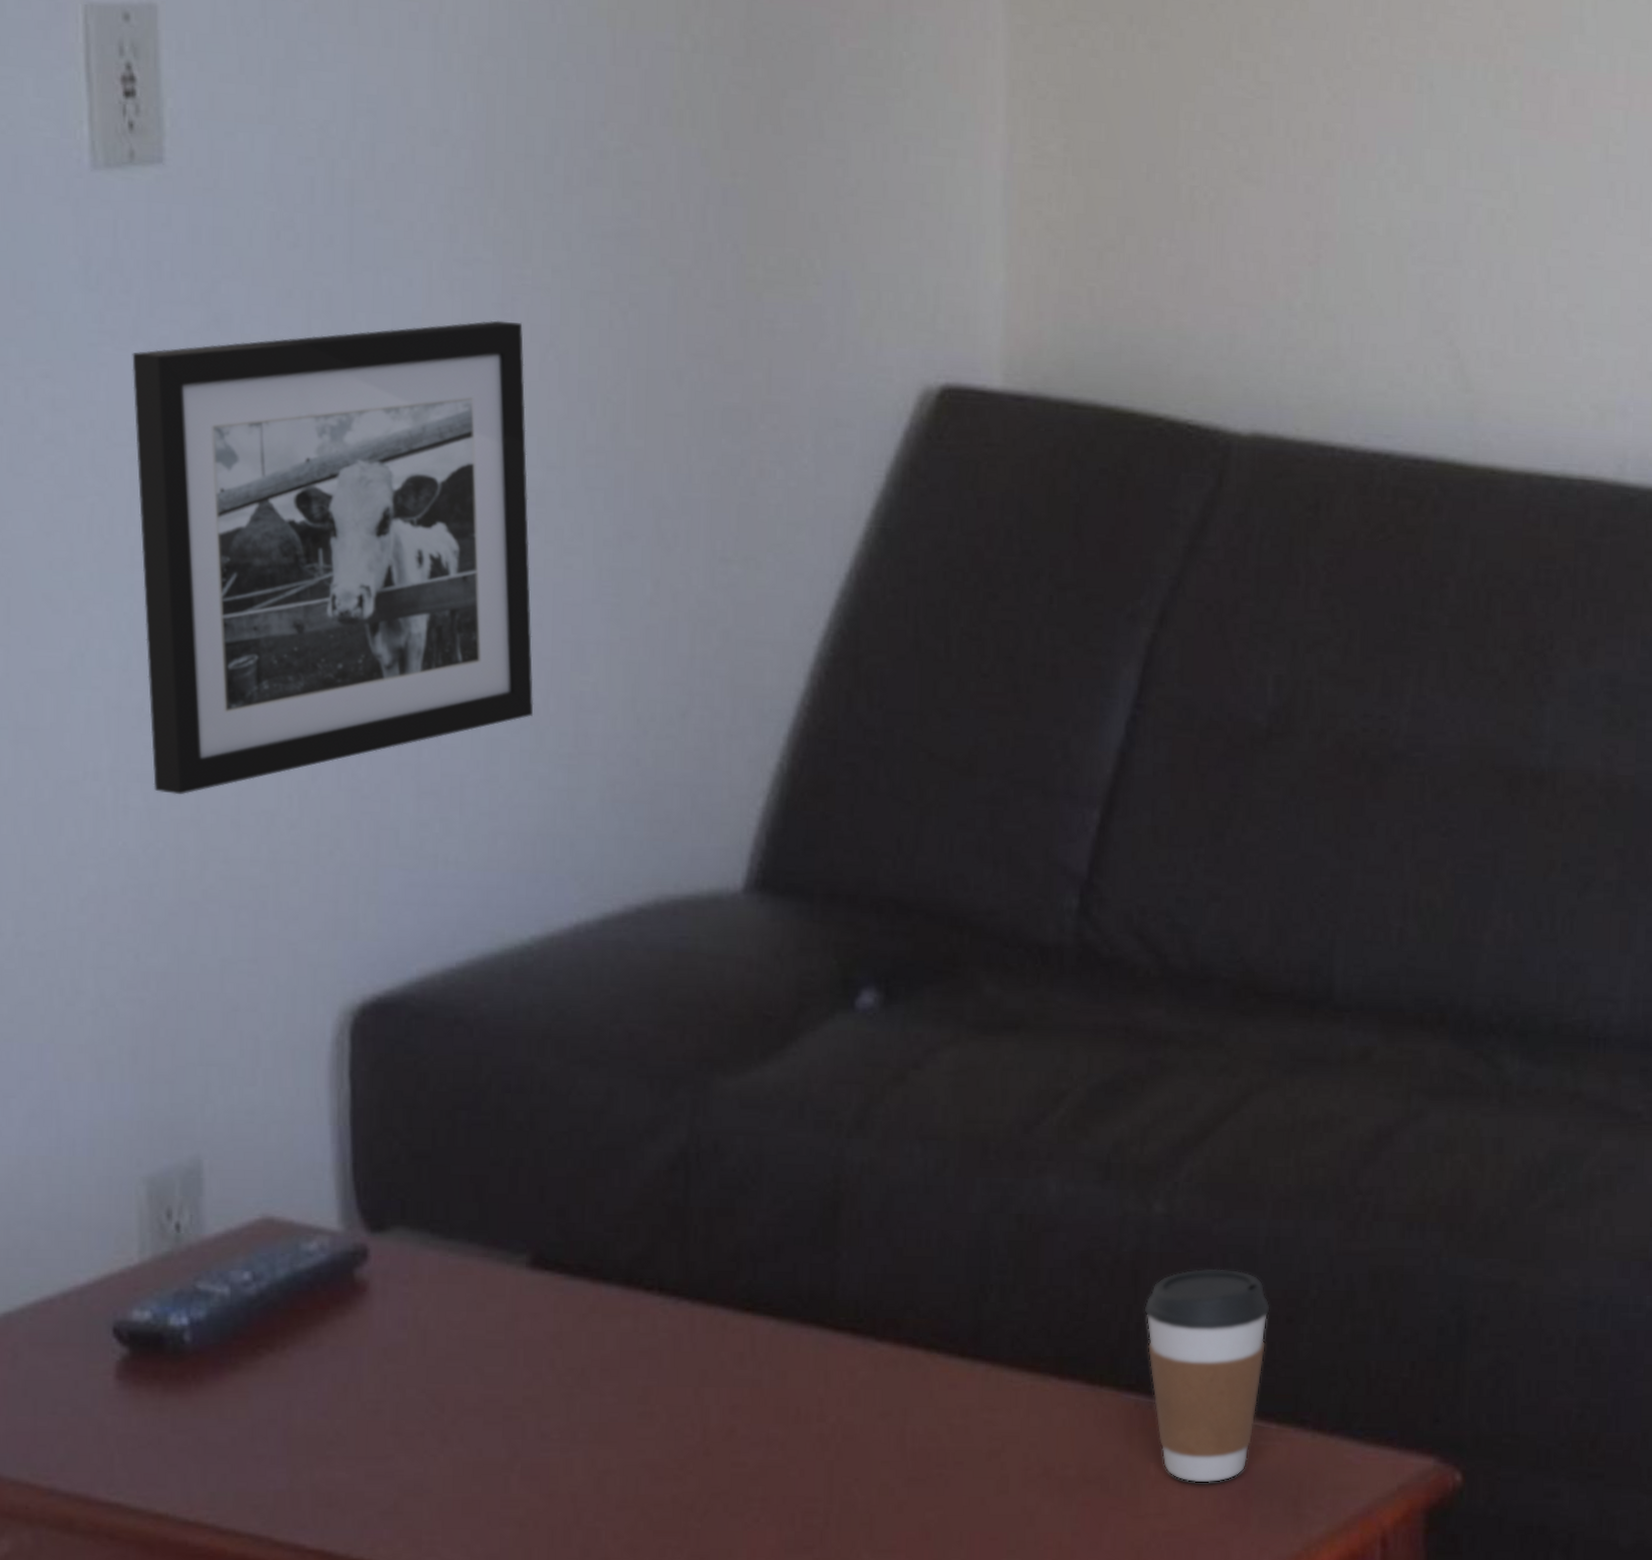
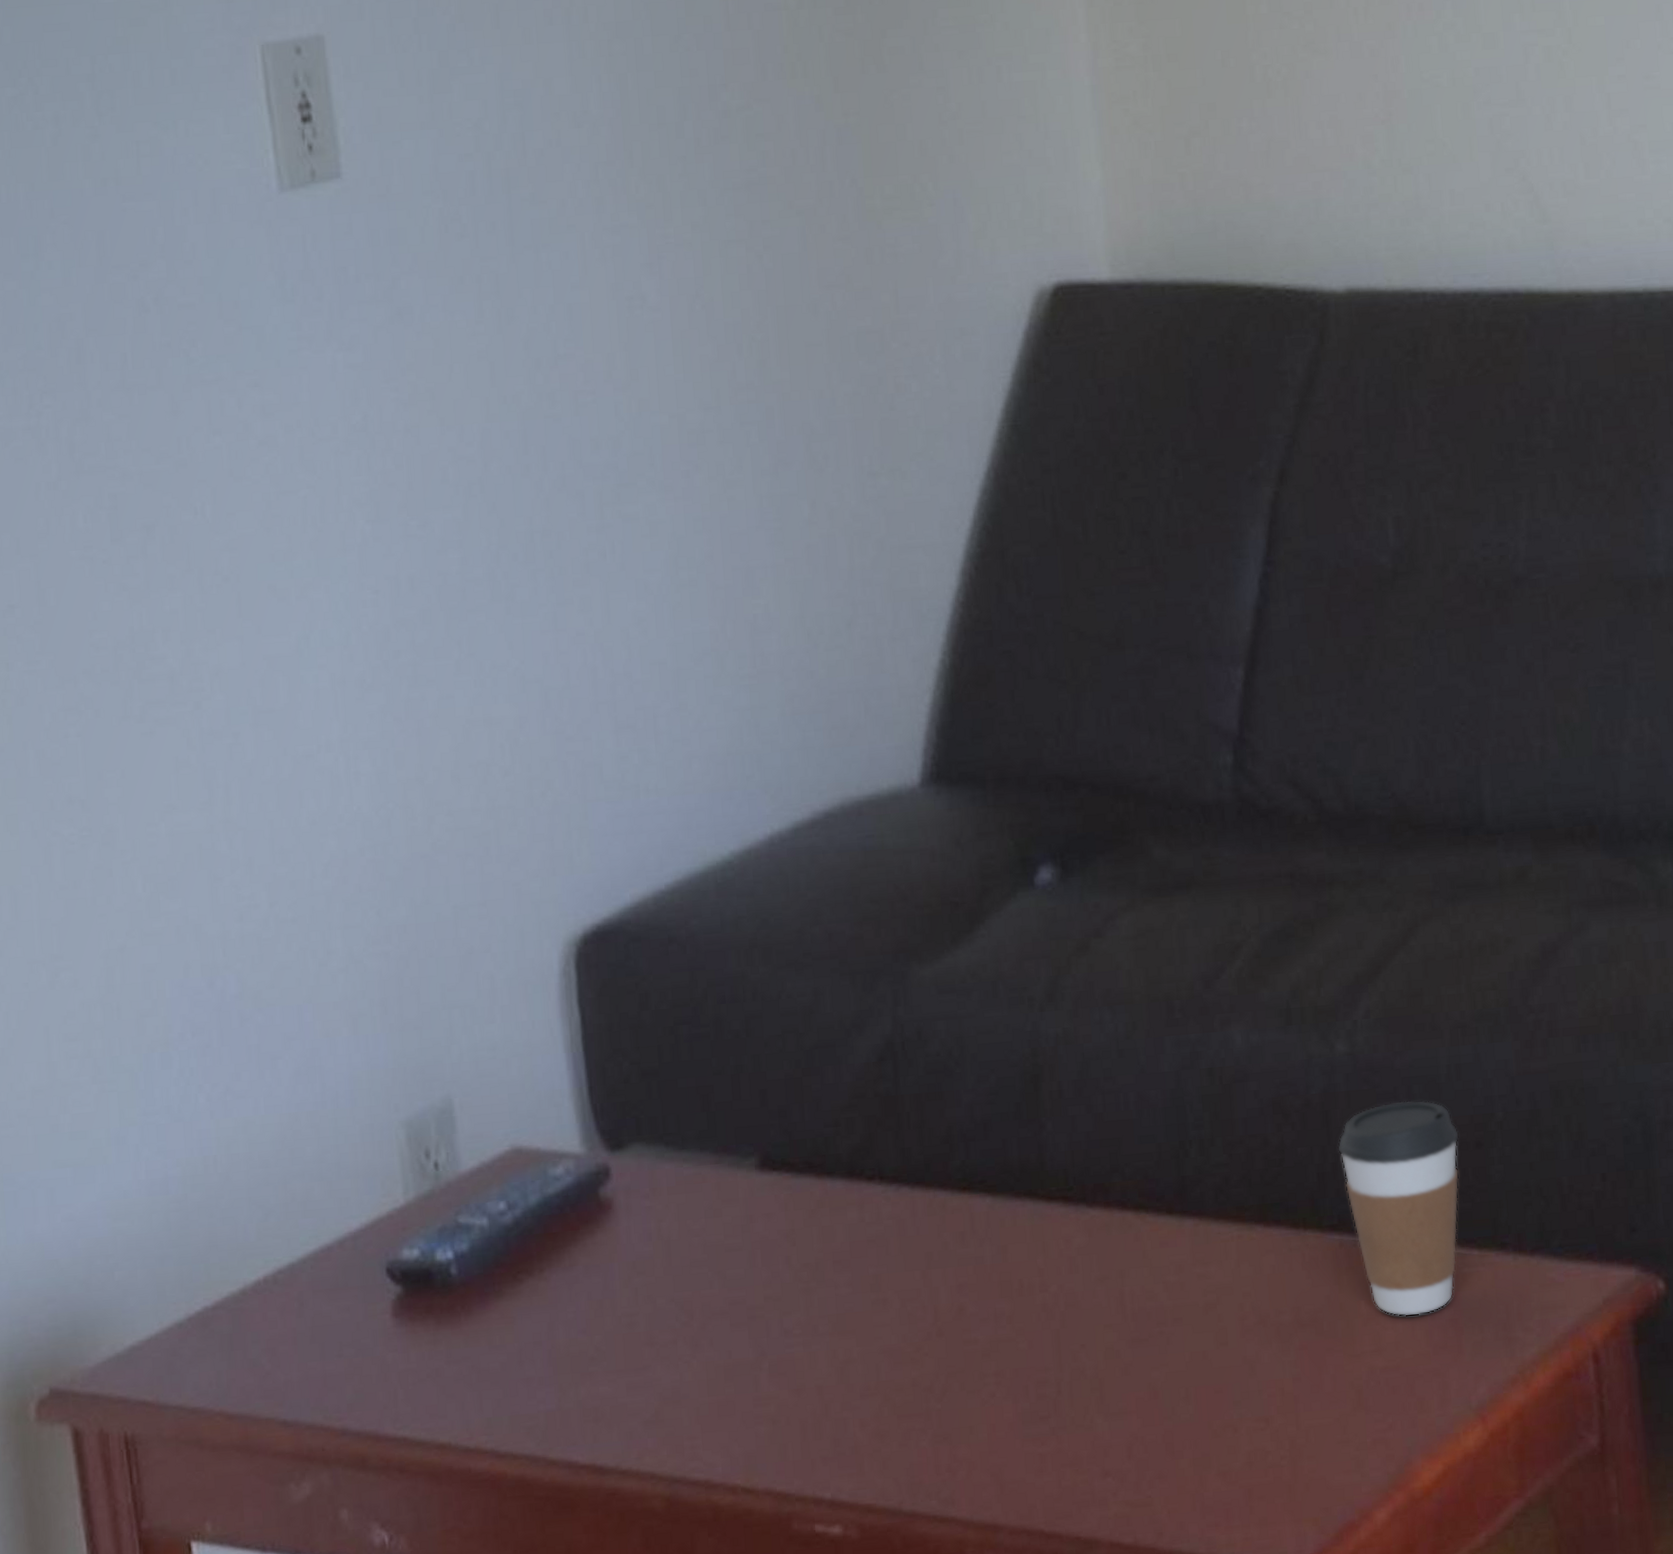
picture frame: present [132,320,534,795] -> none [328,278,714,757]

